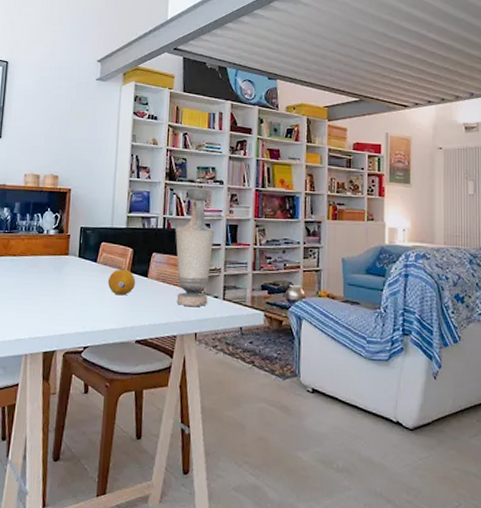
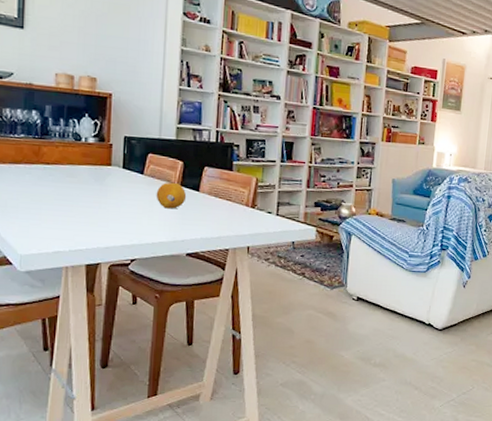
vase: present [175,188,215,307] -> none [228,101,271,222]

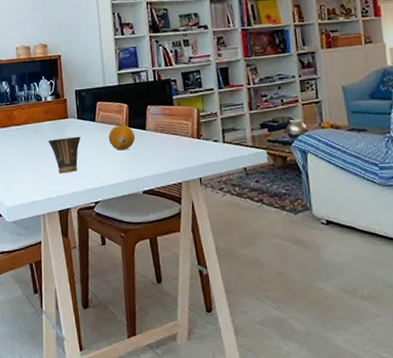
cup: none [83,186,124,226] -> present [48,136,81,174]

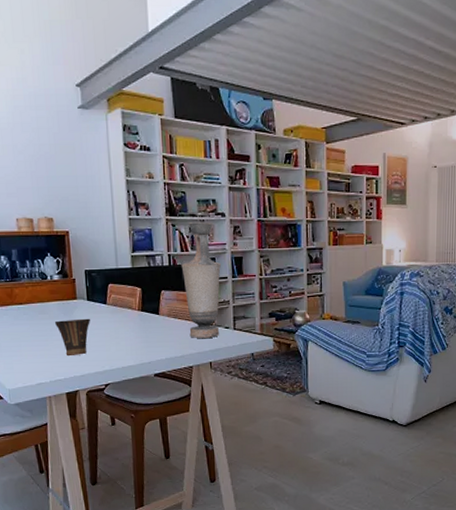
fruit: present [108,124,136,151] -> none [120,308,148,334]
vase: none [166,35,209,154] -> present [181,222,221,339]

